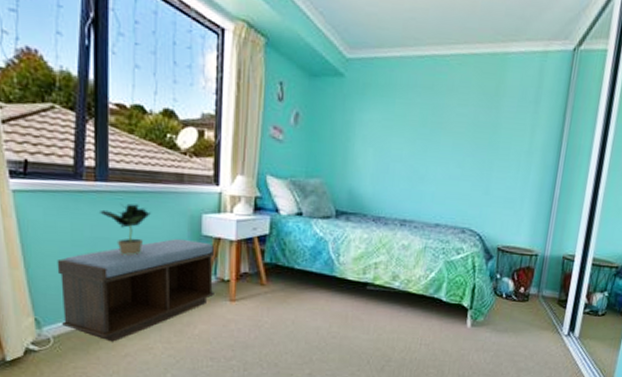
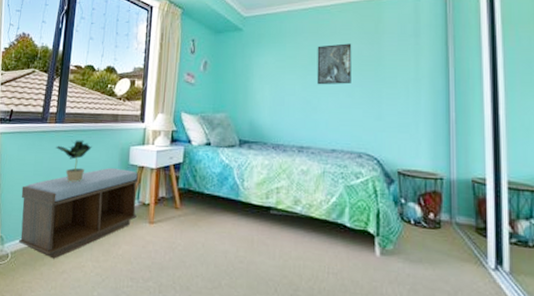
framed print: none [426,104,469,153] -> present [316,43,352,85]

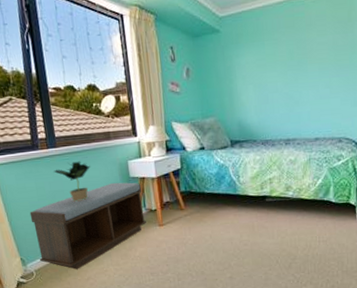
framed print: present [316,43,352,85] -> none [295,34,329,80]

